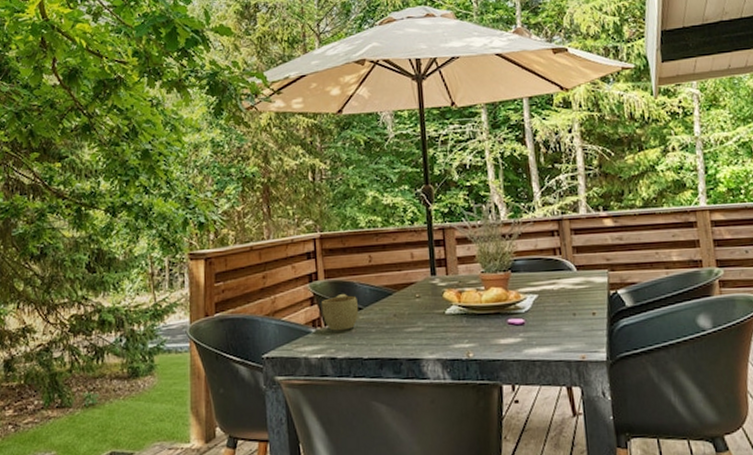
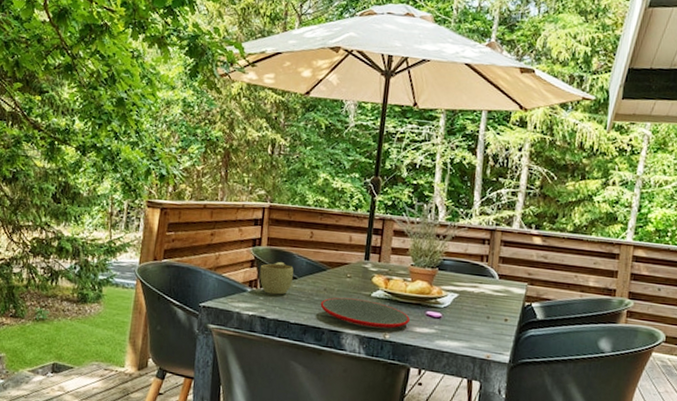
plate: none [392,319,492,349] -> present [320,297,410,329]

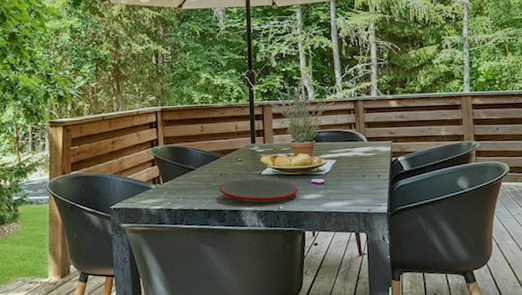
cup: present [259,261,294,295] -> none [160,156,192,187]

